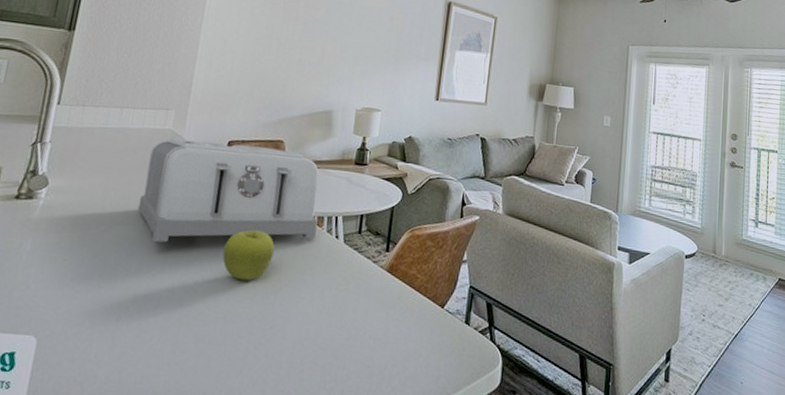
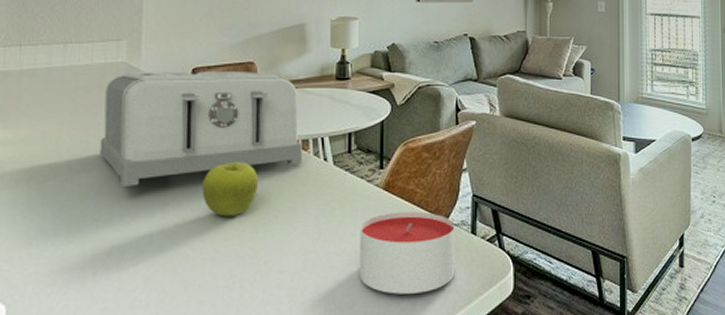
candle: none [356,294,451,376] -> present [359,211,455,295]

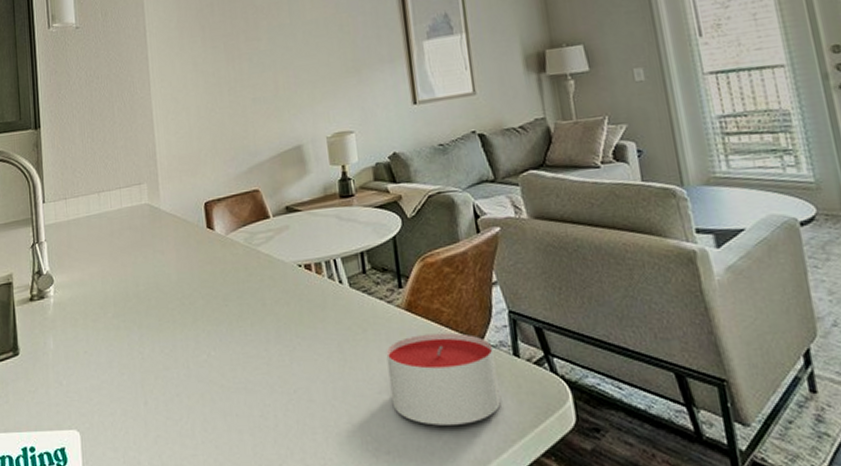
toaster: present [99,71,302,187] -> none [135,198,318,320]
fruit: present [201,161,258,217] -> none [226,289,278,346]

